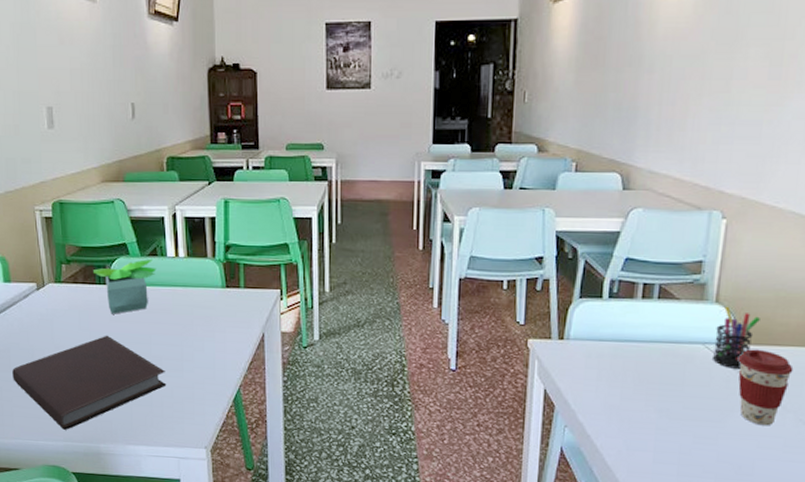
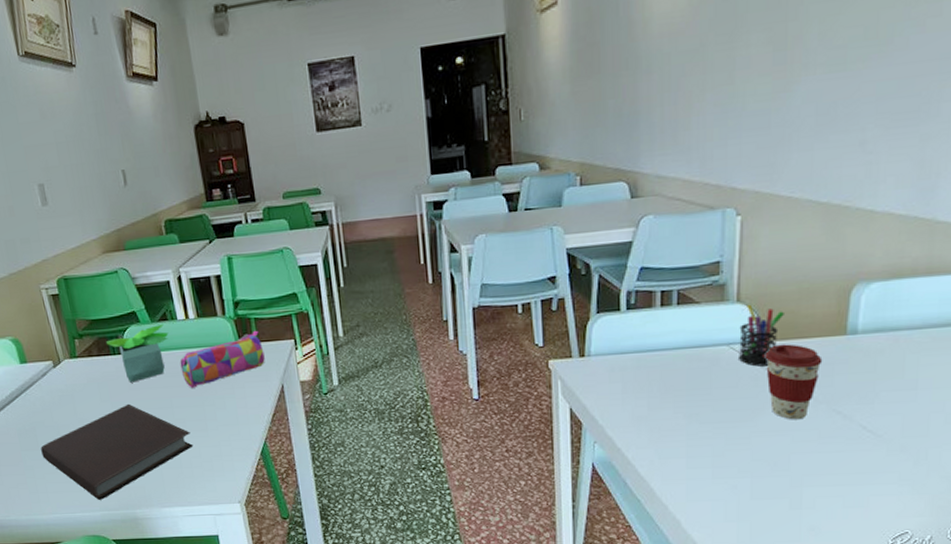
pencil case: none [164,276,249,327] -> present [180,330,265,388]

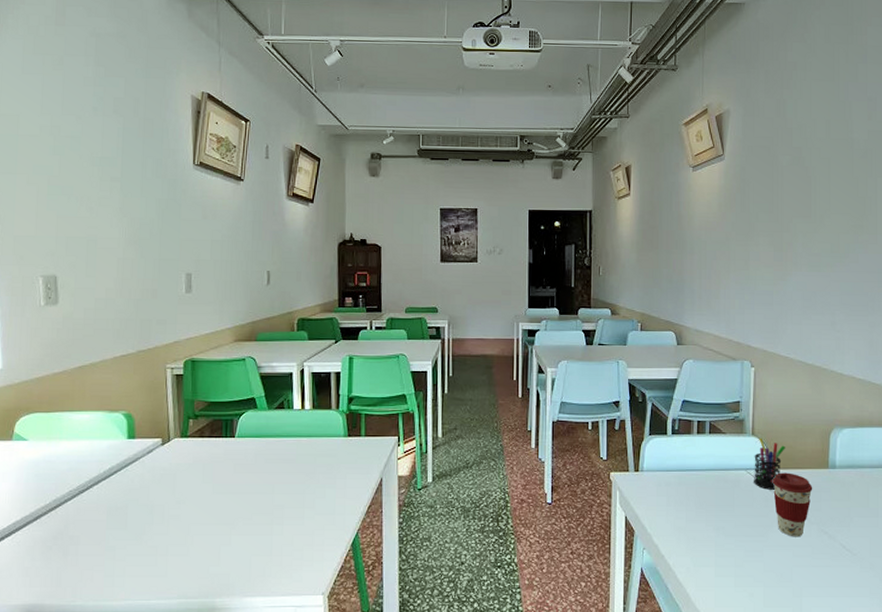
notebook: present [40,403,194,500] -> none [128,486,287,586]
potted plant: present [105,325,169,383] -> none [220,412,283,466]
pencil case: present [180,330,265,388] -> none [288,425,369,475]

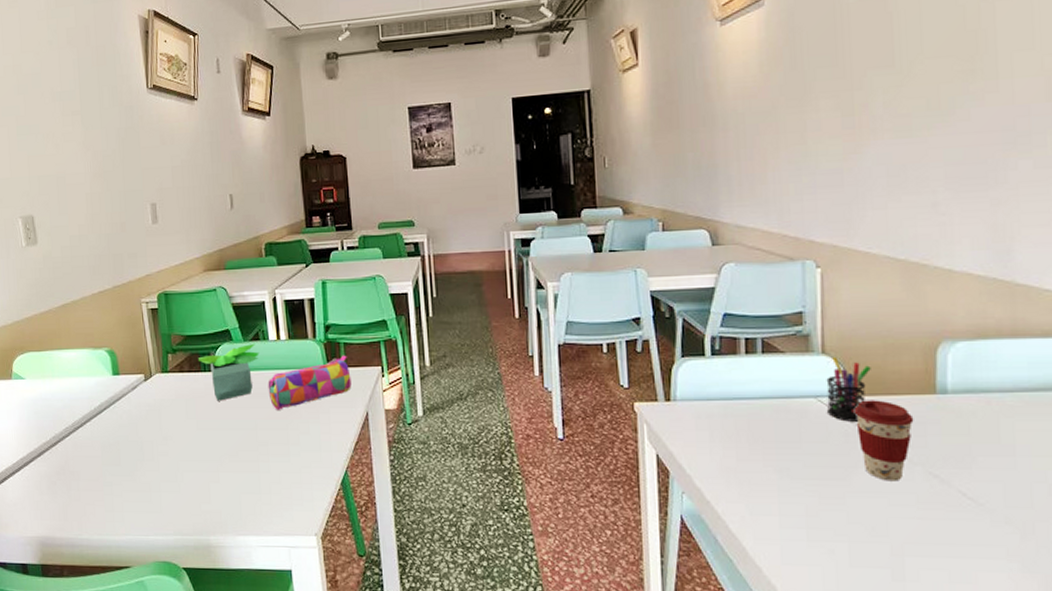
potted plant: none [220,412,283,466] -> present [197,344,260,401]
pencil case: none [288,425,369,475] -> present [268,355,351,410]

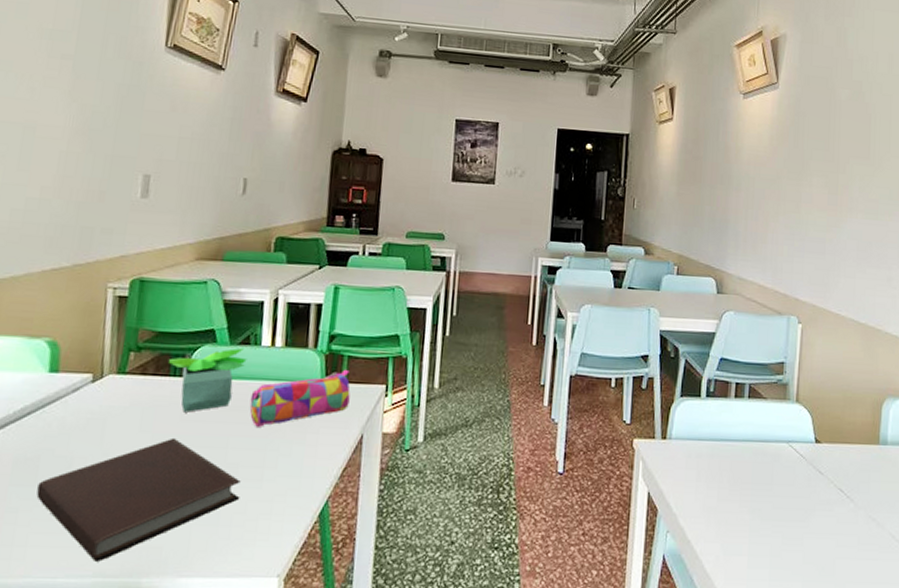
notebook: none [122,422,274,523] -> present [36,437,241,562]
pen holder: present [826,356,871,422] -> none [796,405,832,467]
coffee cup: present [853,400,914,481] -> none [816,447,861,524]

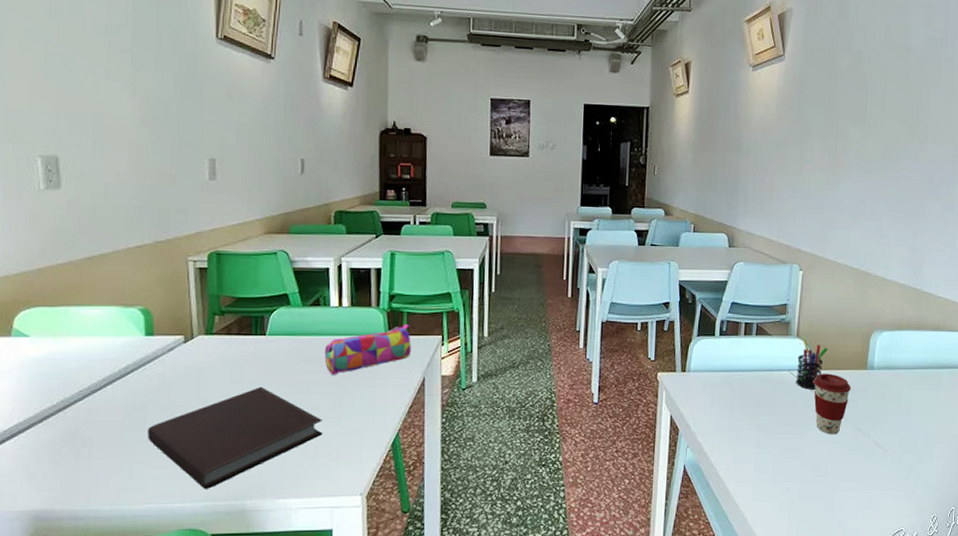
potted plant: present [167,348,247,413] -> none [249,309,319,365]
pen holder: none [796,405,832,467] -> present [796,339,828,390]
coffee cup: none [816,447,861,524] -> present [813,373,851,435]

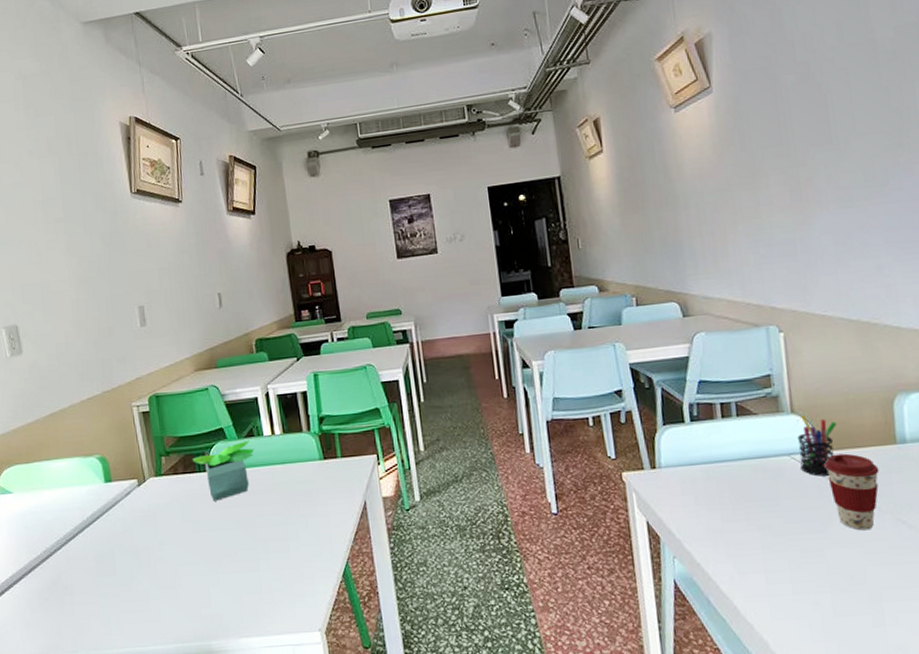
notebook: present [148,386,323,489] -> none [117,523,275,631]
potted plant: none [249,309,319,365] -> present [192,441,255,501]
pencil case: present [324,323,411,375] -> none [264,445,348,506]

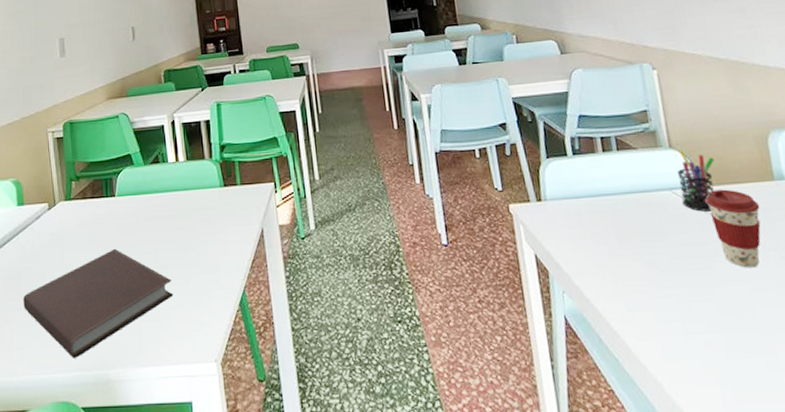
notebook: none [117,523,275,631] -> present [23,248,174,358]
potted plant: present [192,441,255,501] -> none [100,167,159,226]

